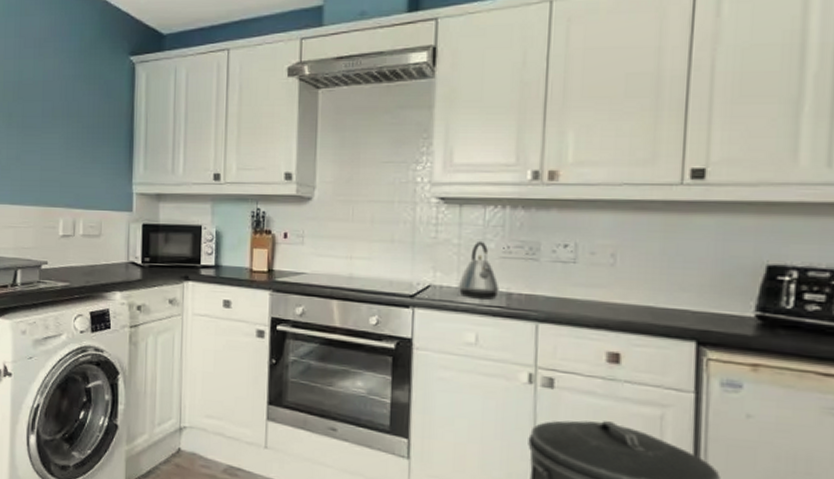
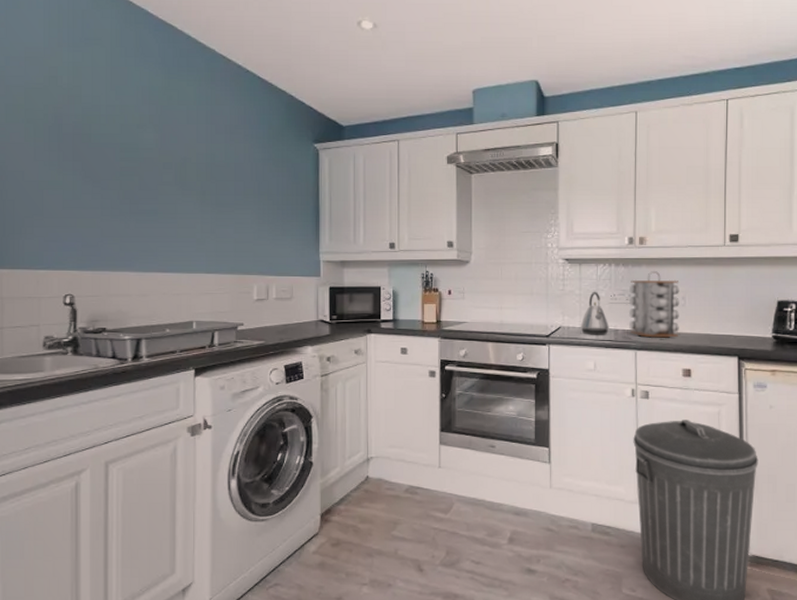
spice rack: none [528,215,607,309] -> present [629,270,680,338]

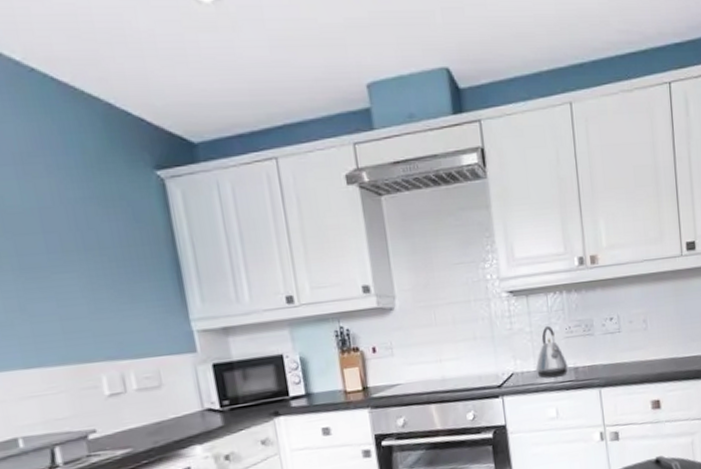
spice rack: present [629,270,680,338] -> none [585,292,644,372]

